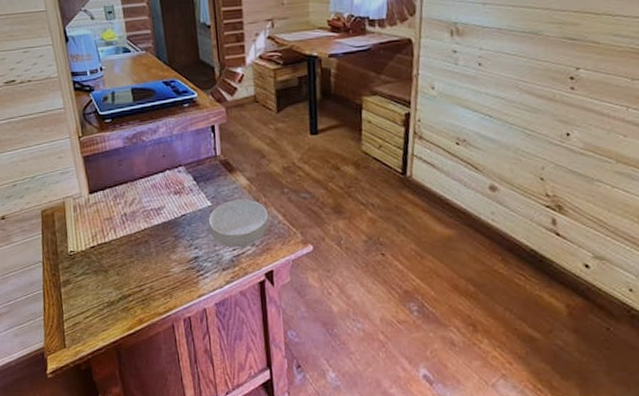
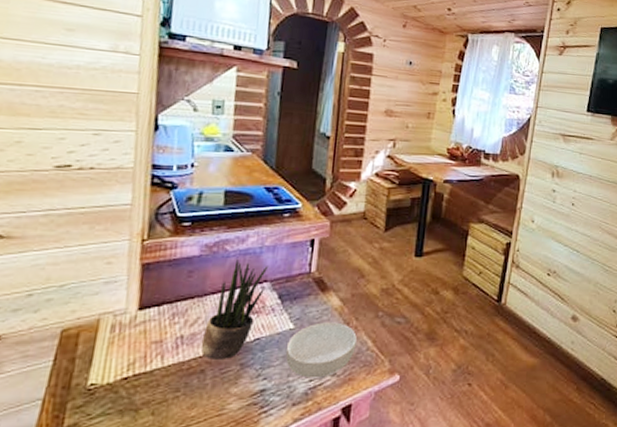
potted plant: none [140,148,181,232] -> present [201,259,269,359]

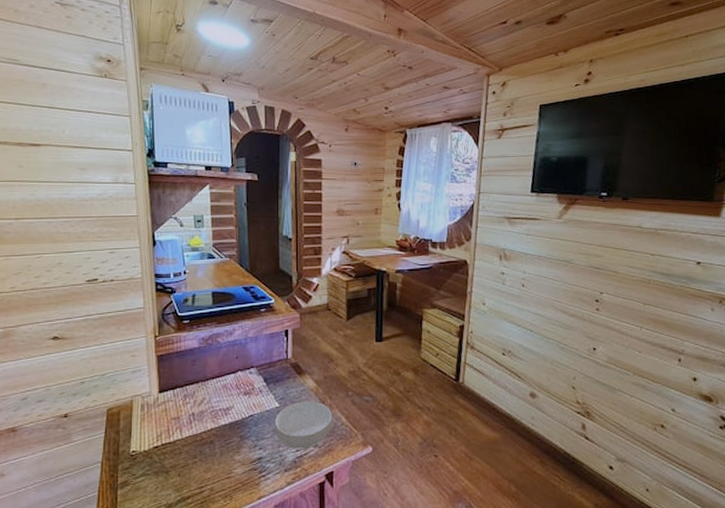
potted plant: present [201,259,269,359] -> none [208,350,253,432]

